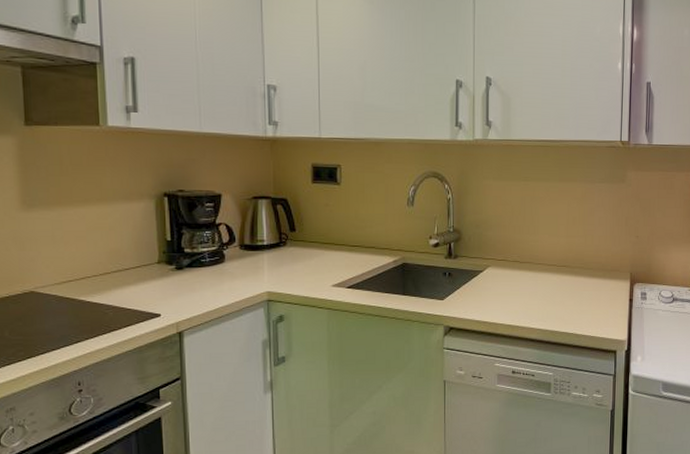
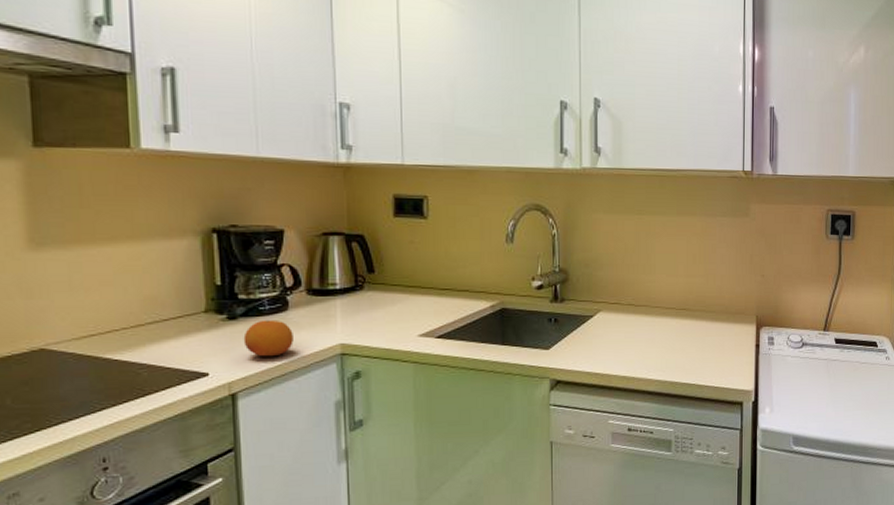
fruit: none [188,270,229,302] -> present [243,319,293,357]

